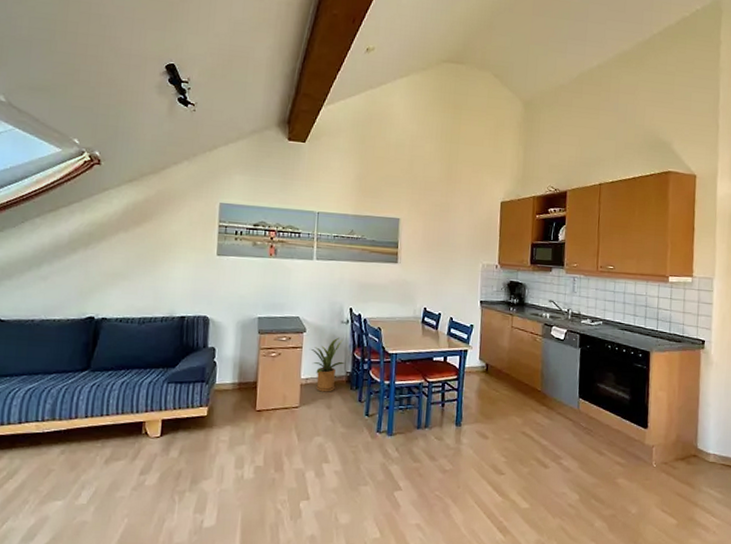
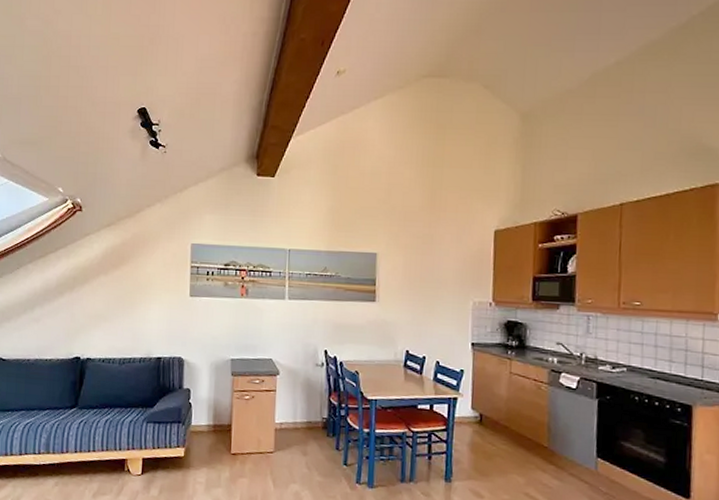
house plant: present [310,337,345,392] -> none [284,381,320,438]

